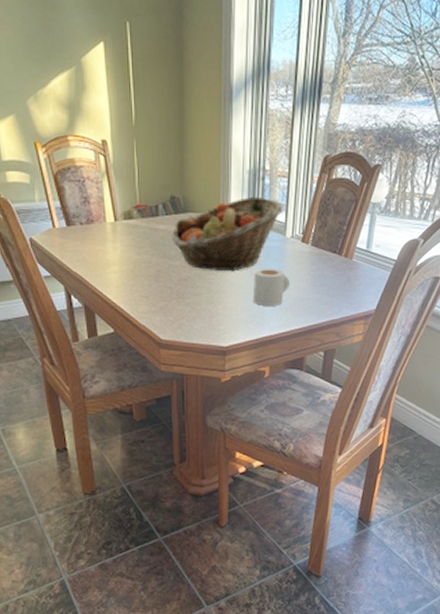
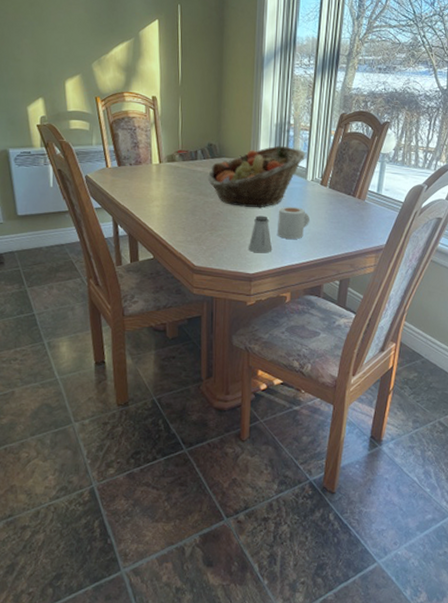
saltshaker: none [220,280,248,323] -> present [248,215,273,253]

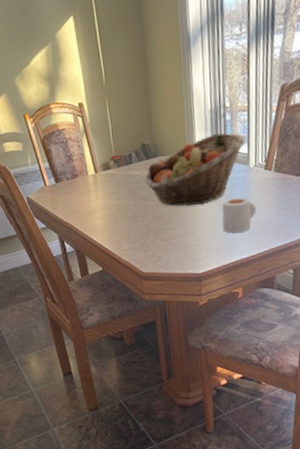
saltshaker: present [248,215,273,253] -> none [194,212,220,252]

